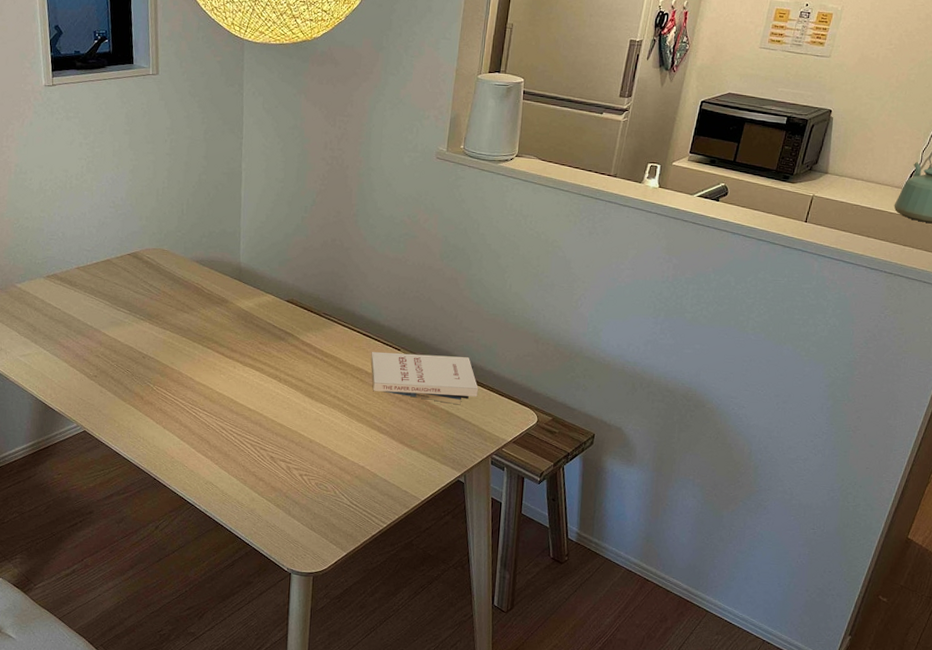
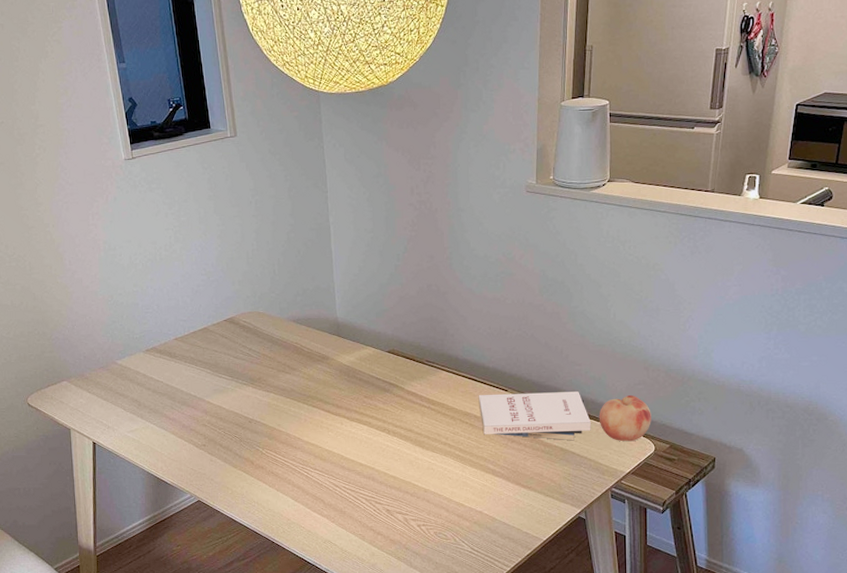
fruit: none [486,365,537,411] -> present [599,394,651,442]

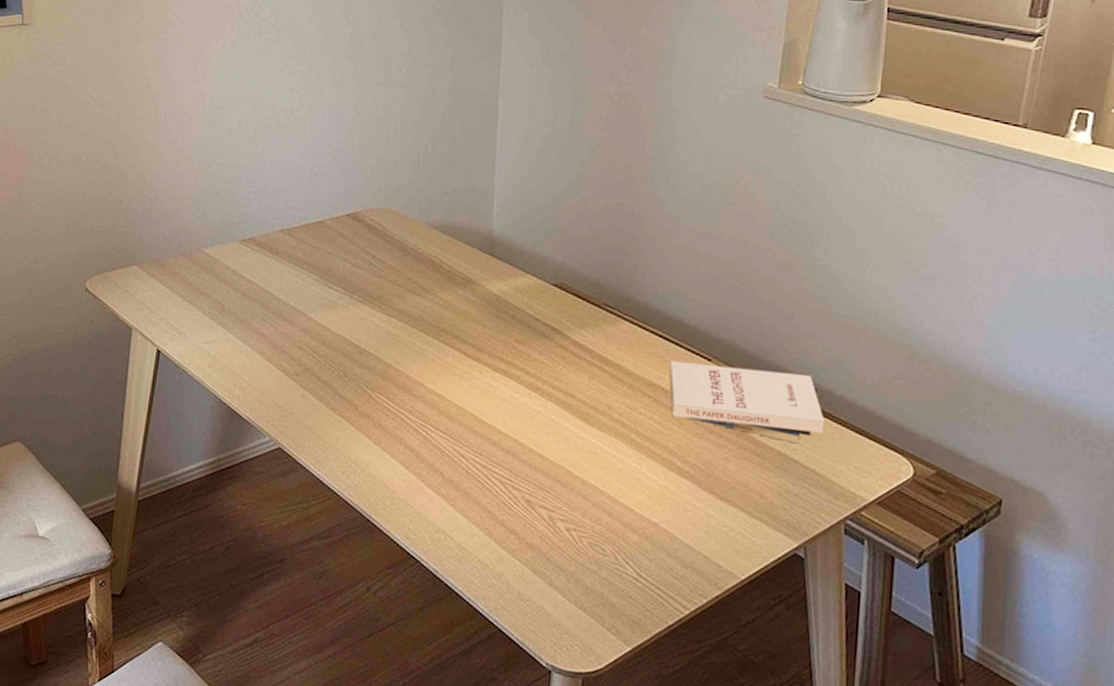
fruit: present [599,394,651,442] -> none [836,390,913,458]

